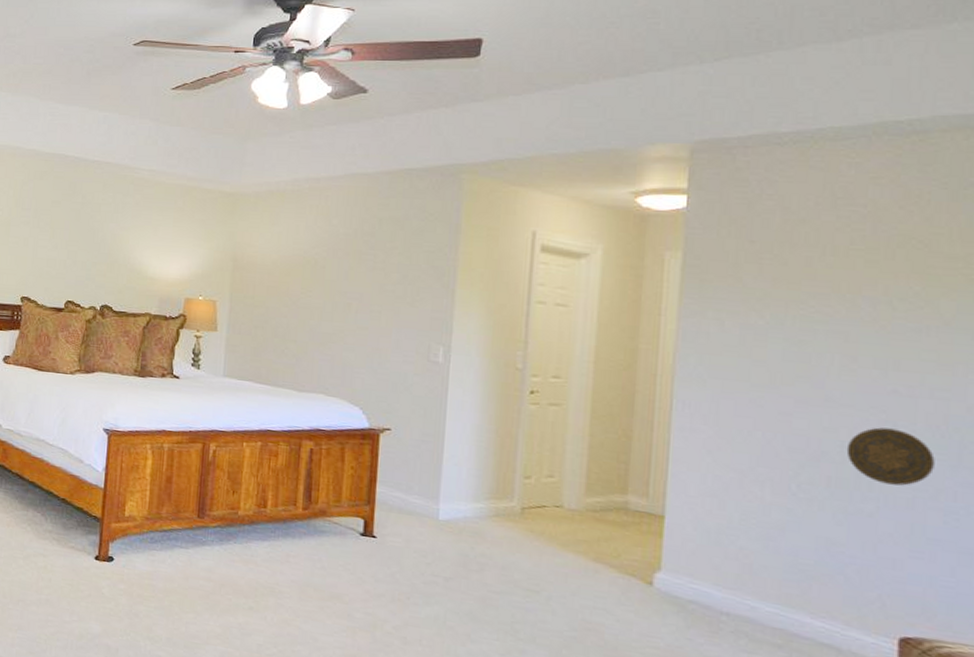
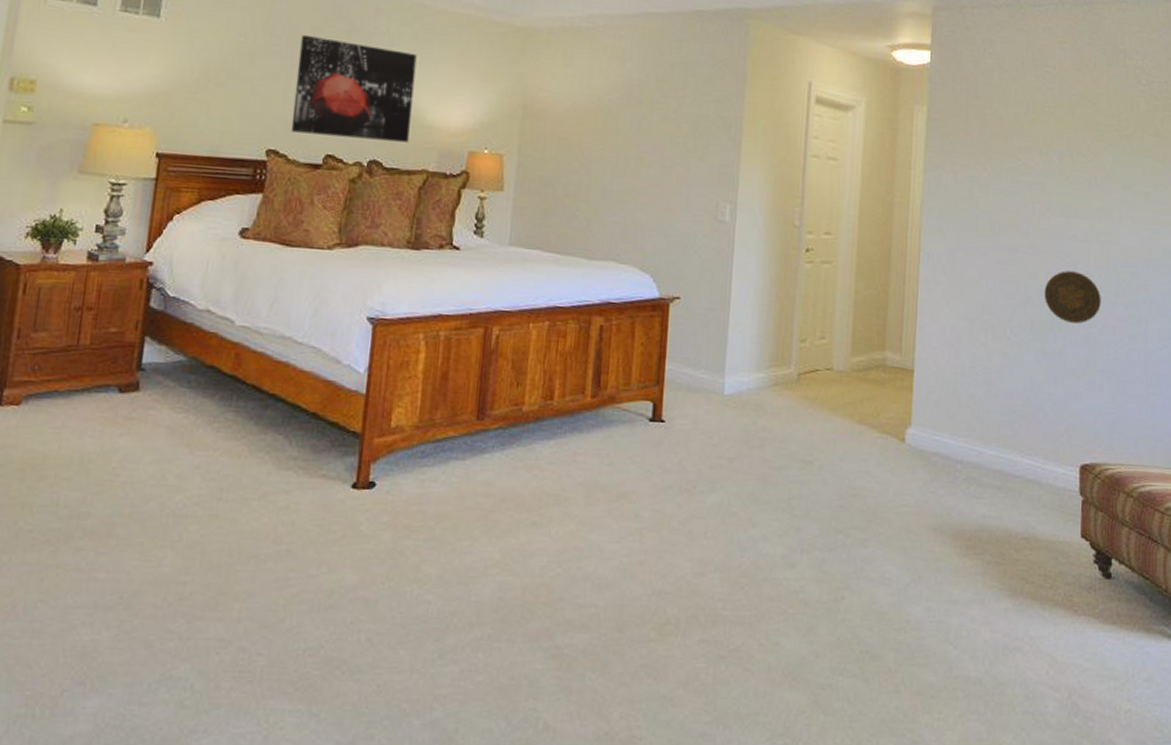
wall art: none [39,207,139,291] -> present [290,34,417,143]

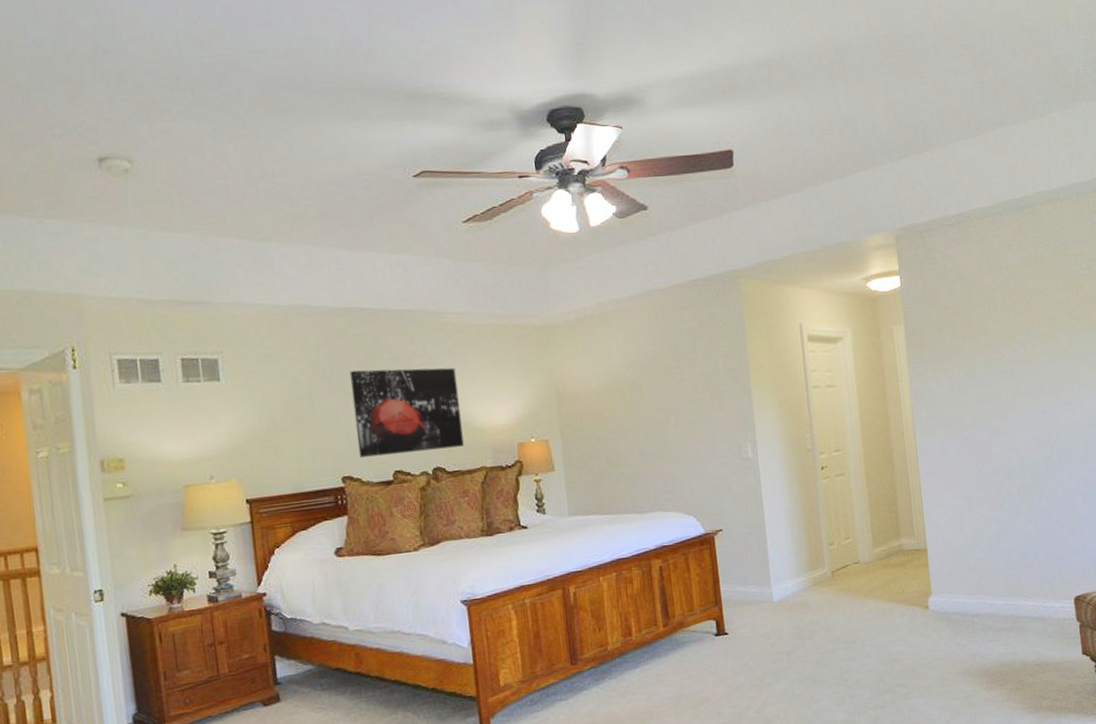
decorative plate: present [1044,270,1101,324] -> none [1025,439,1074,484]

